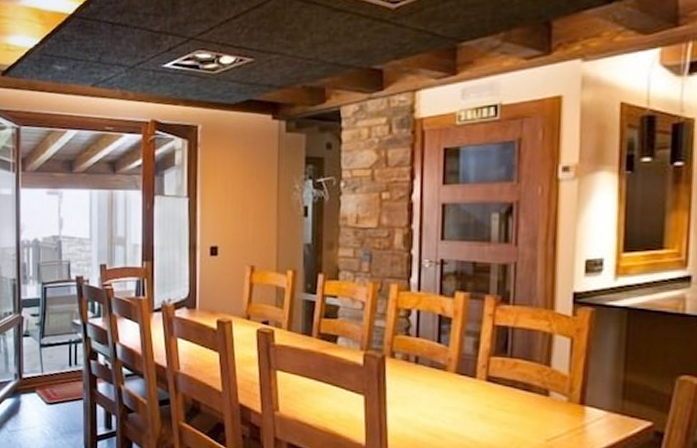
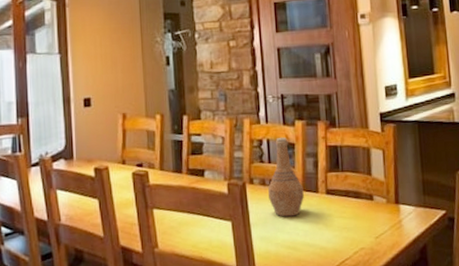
vase: none [412,310,457,401] -> present [268,138,304,217]

